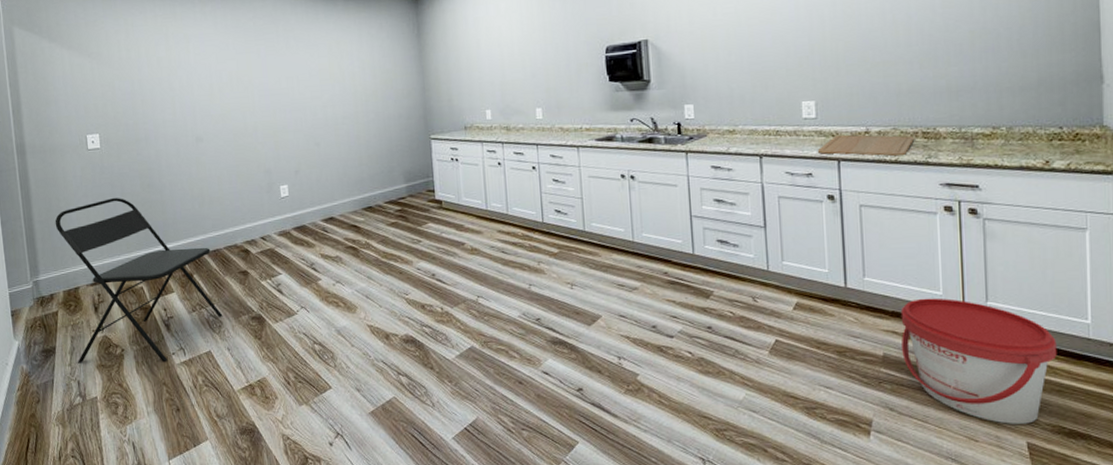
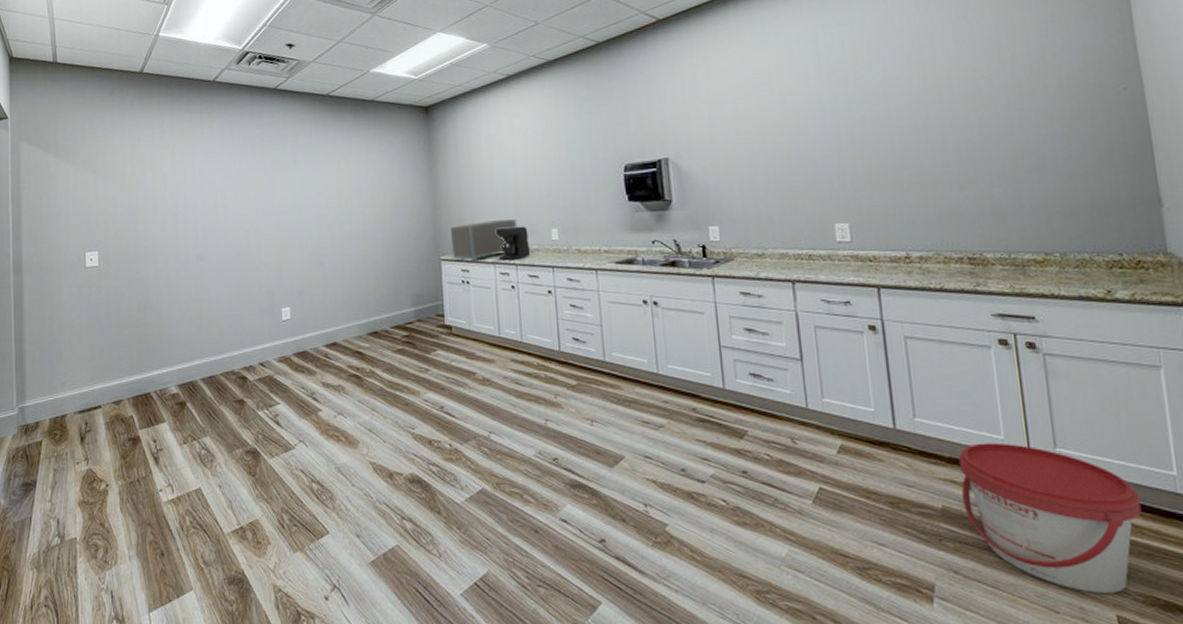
folding chair: present [55,198,223,363] -> none [46,319,216,499]
microwave: none [439,99,504,140] -> present [450,219,517,262]
coffee maker: none [483,106,516,139] -> present [496,226,531,261]
chopping board: present [817,134,915,157] -> none [854,259,961,284]

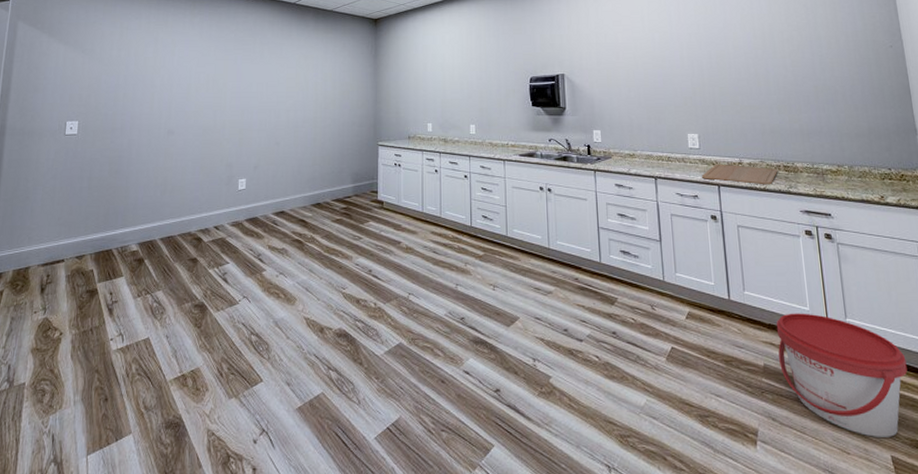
microwave: present [450,219,517,262] -> none [387,115,443,148]
coffee maker: present [496,226,531,261] -> none [425,121,452,149]
chopping board: none [854,259,961,284] -> present [701,164,778,185]

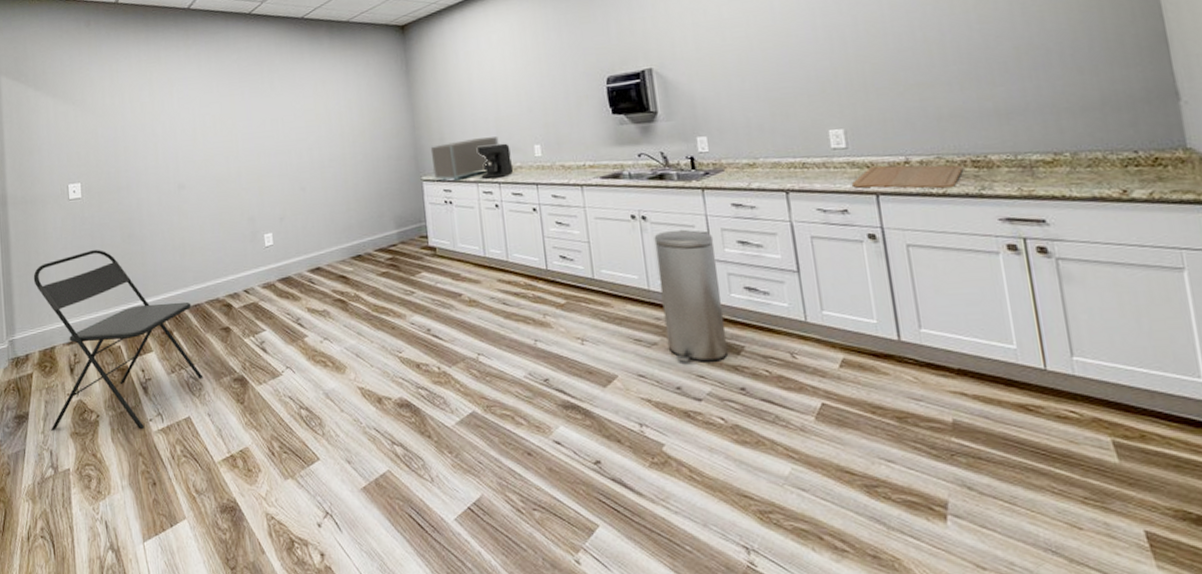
folding chair: none [13,182,167,347] -> present [33,250,204,431]
microwave: none [387,115,443,148] -> present [430,136,499,181]
coffee maker: none [425,121,452,149] -> present [477,143,514,179]
pedal bin: none [556,201,605,310] -> present [654,229,729,362]
bucket: present [776,313,908,437] -> none [968,352,1169,508]

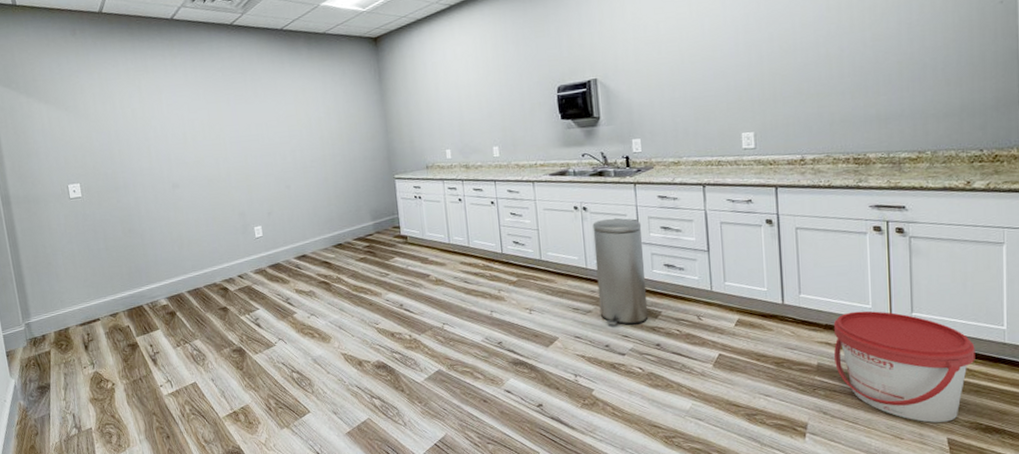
folding chair: present [33,250,204,431] -> none [42,243,206,398]
microwave: present [430,136,499,181] -> none [401,139,462,179]
coffee maker: present [477,143,514,179] -> none [443,145,475,177]
chopping board: present [851,164,964,189] -> none [756,162,847,182]
bucket: none [968,352,1169,508] -> present [833,310,975,423]

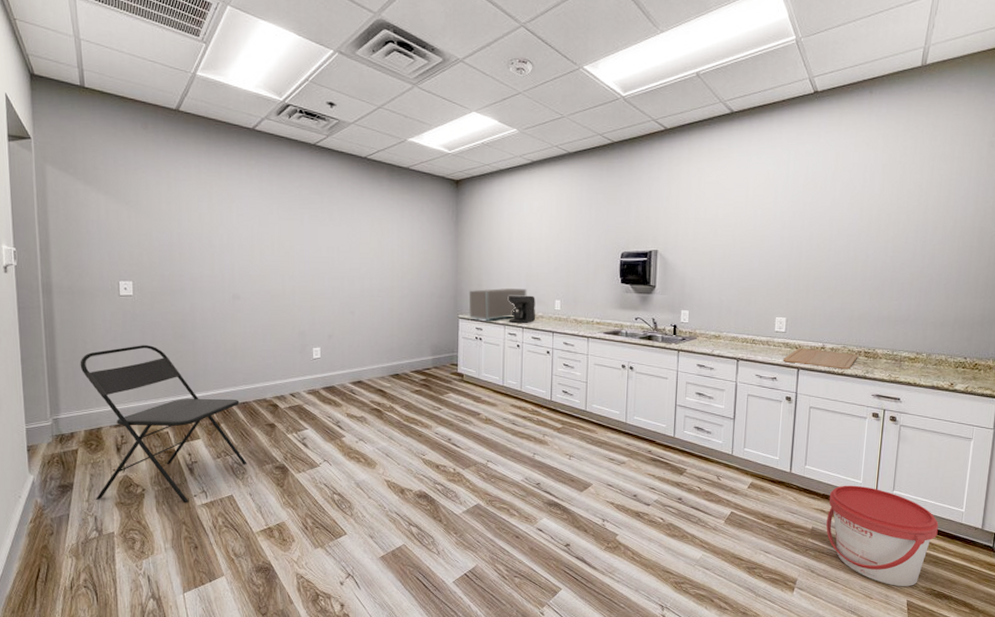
folding chair: none [42,243,206,398] -> present [80,345,247,502]
microwave: none [401,139,462,179] -> present [469,288,527,322]
coffee maker: none [443,145,475,177] -> present [508,295,536,324]
pedal bin: present [592,218,648,325] -> none [632,379,680,479]
chopping board: none [756,162,847,182] -> present [782,348,859,370]

